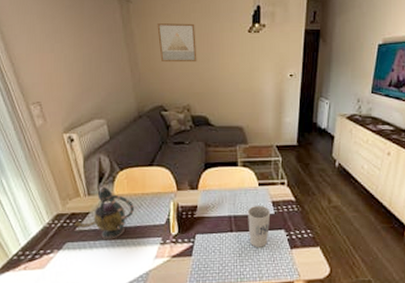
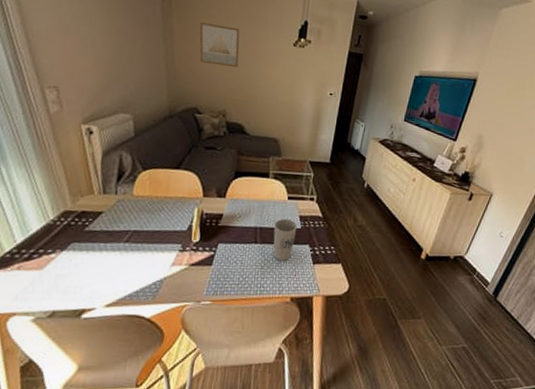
teapot: present [74,186,134,239] -> none [84,185,154,243]

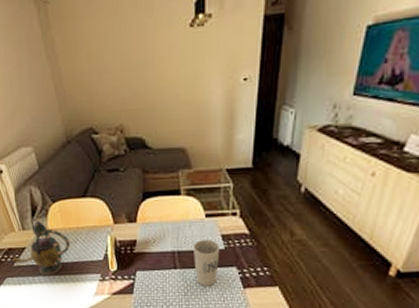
teapot: none [84,185,154,243] -> present [12,220,70,275]
wall art: present [199,22,240,68] -> none [80,22,129,75]

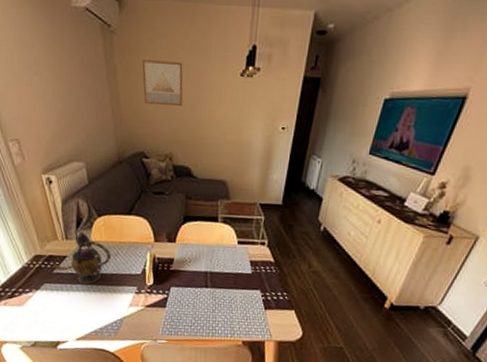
wall art: none [80,22,129,75] -> present [142,60,183,107]
cup: present [194,239,220,286] -> none [223,263,248,305]

